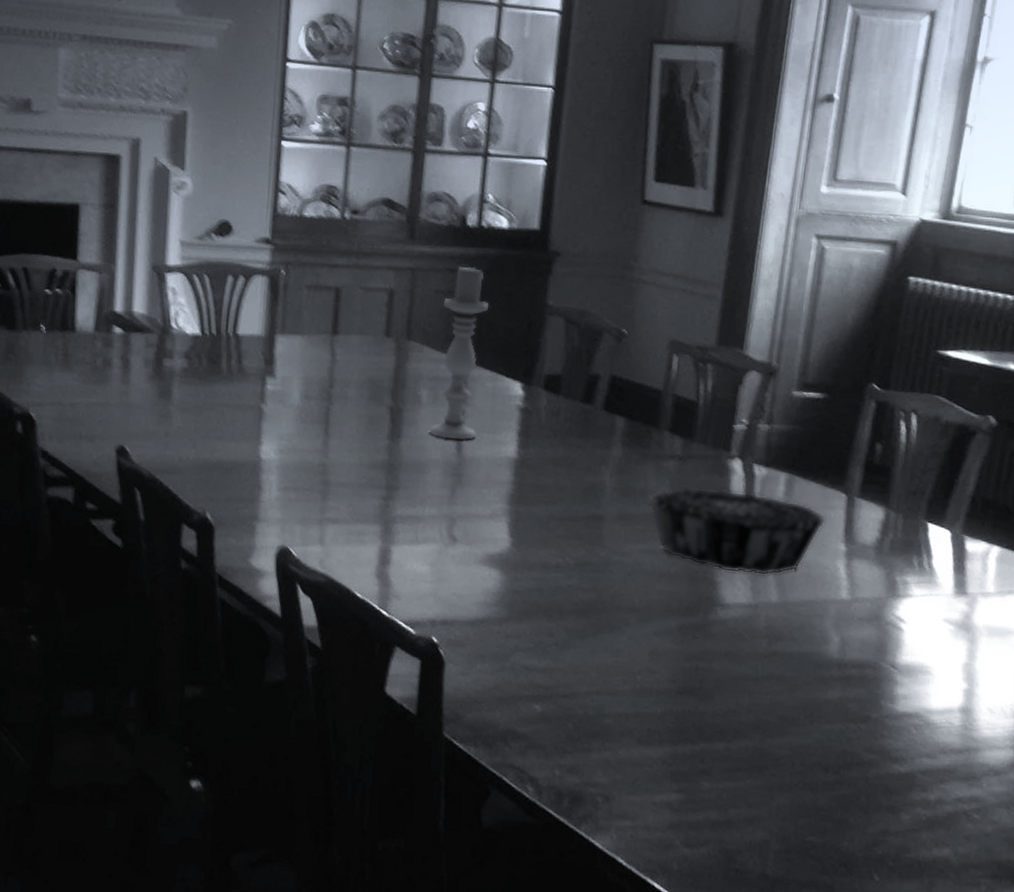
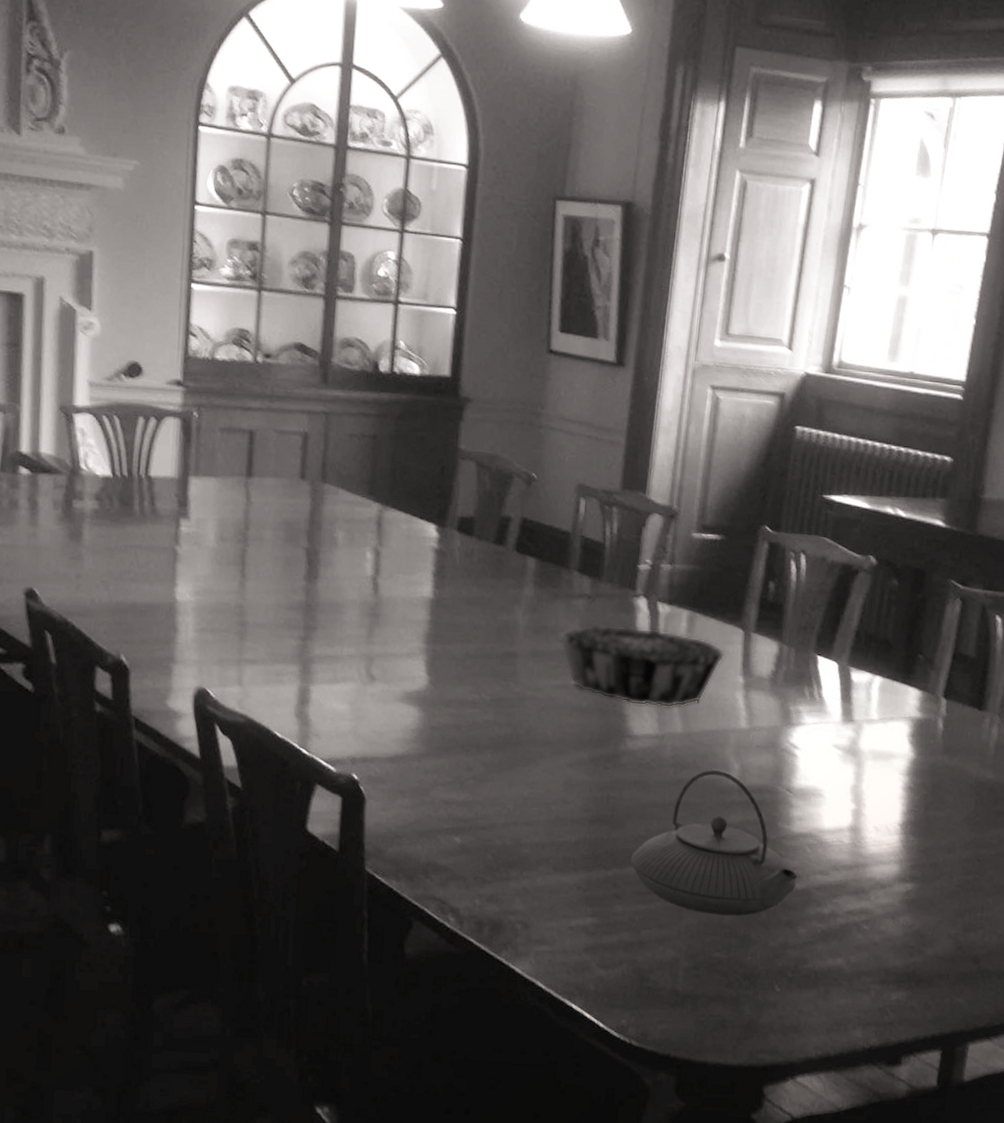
candle holder: present [429,264,488,440] -> none [345,409,402,581]
teapot: none [719,642,901,799] -> present [630,770,797,916]

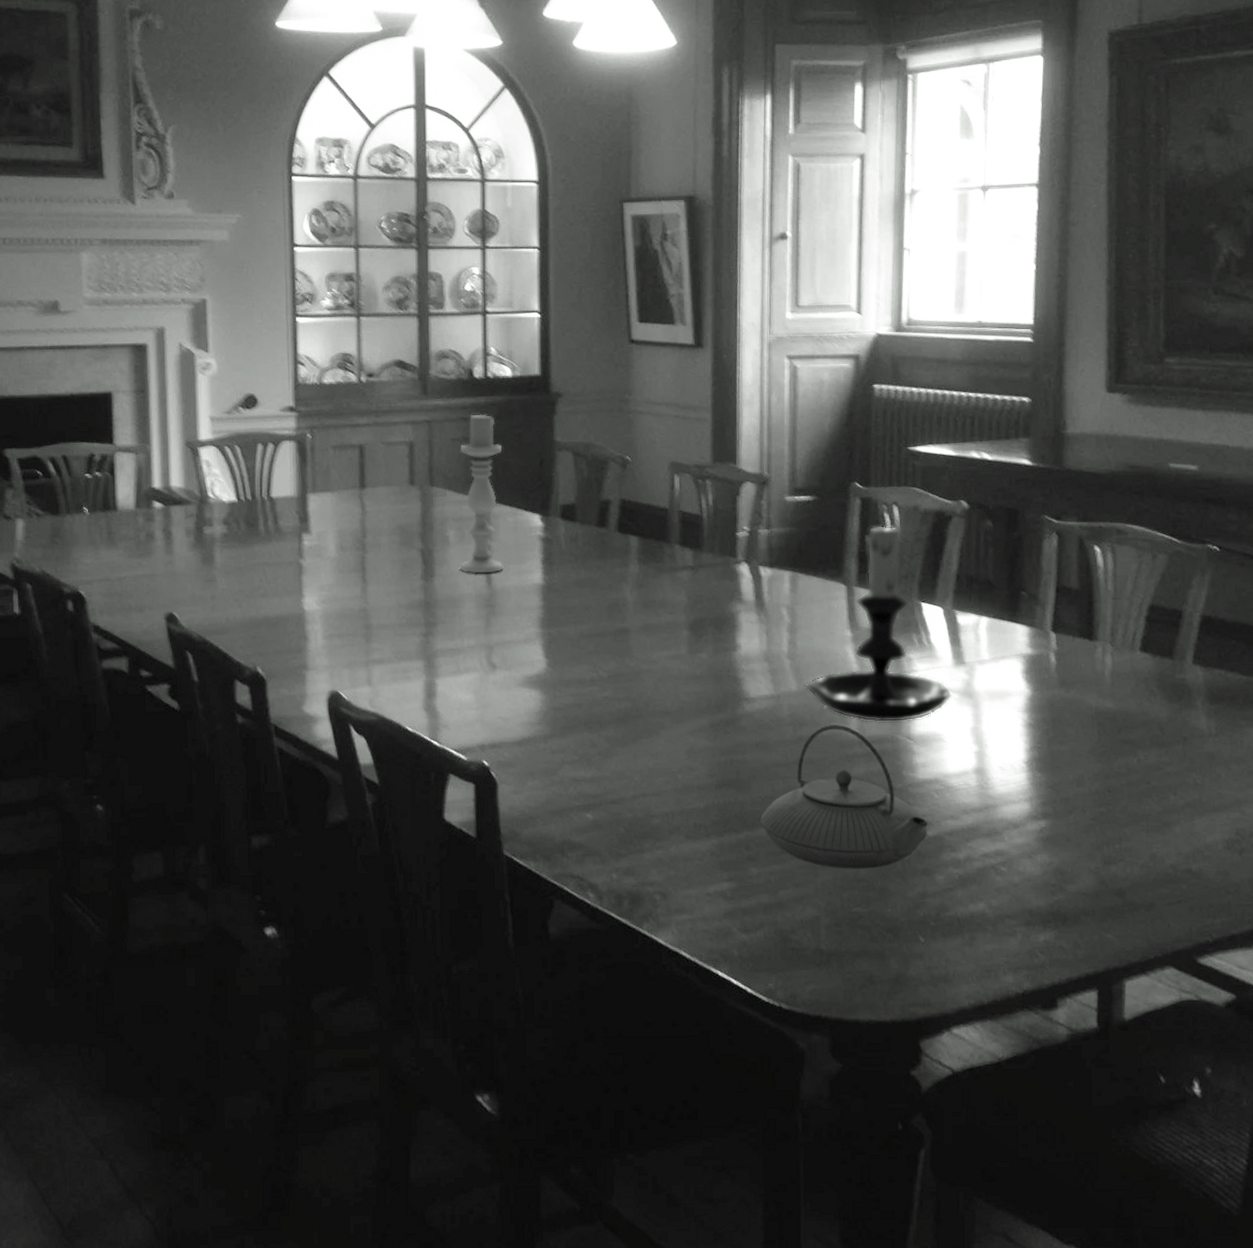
candle holder: none [345,409,402,581] -> present [459,412,504,573]
decorative bowl: present [560,624,725,708] -> none [668,593,831,669]
candle holder: none [690,562,837,774] -> present [804,514,953,723]

